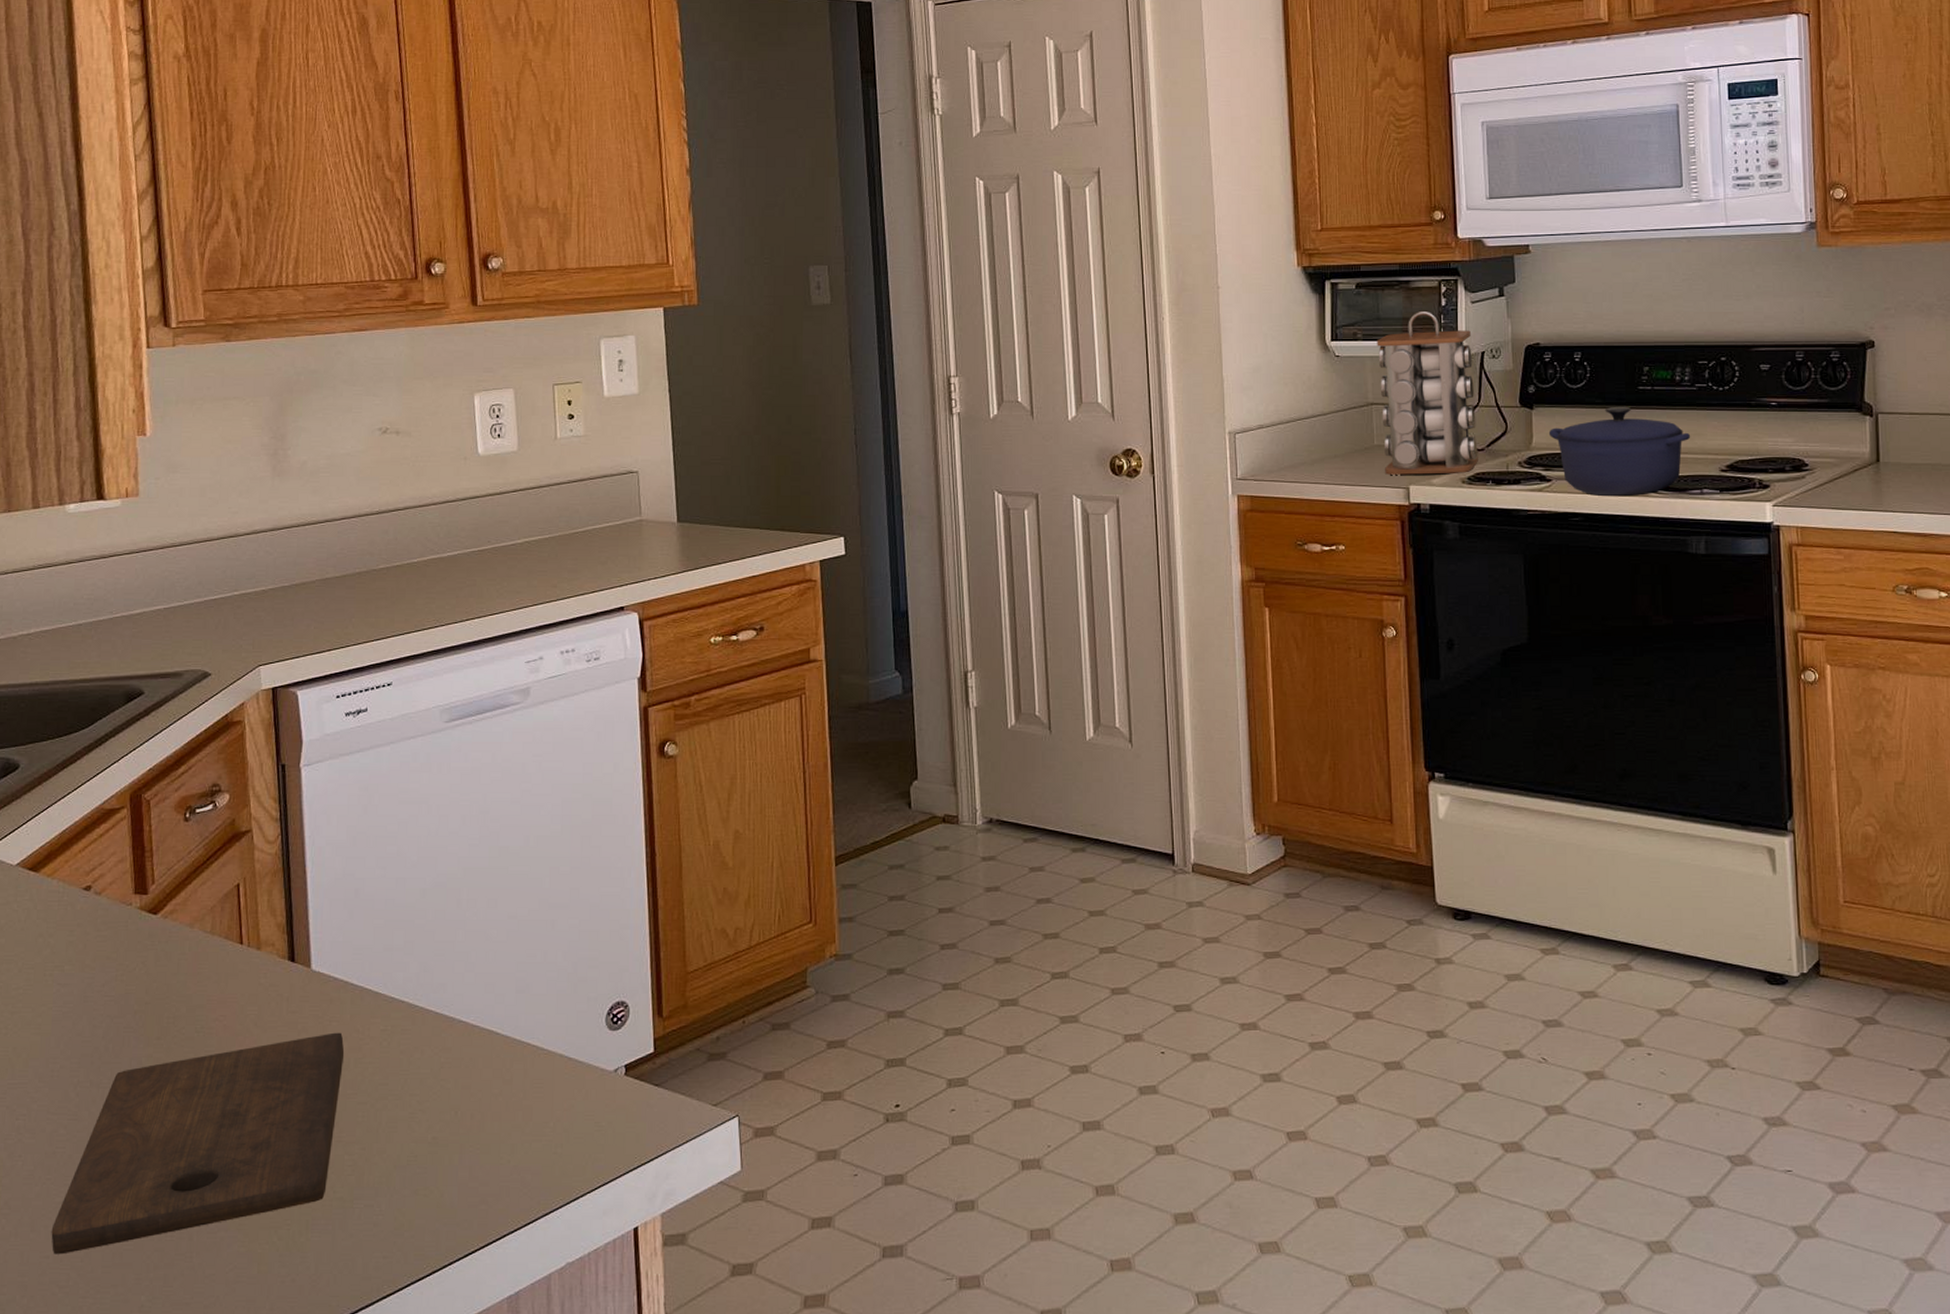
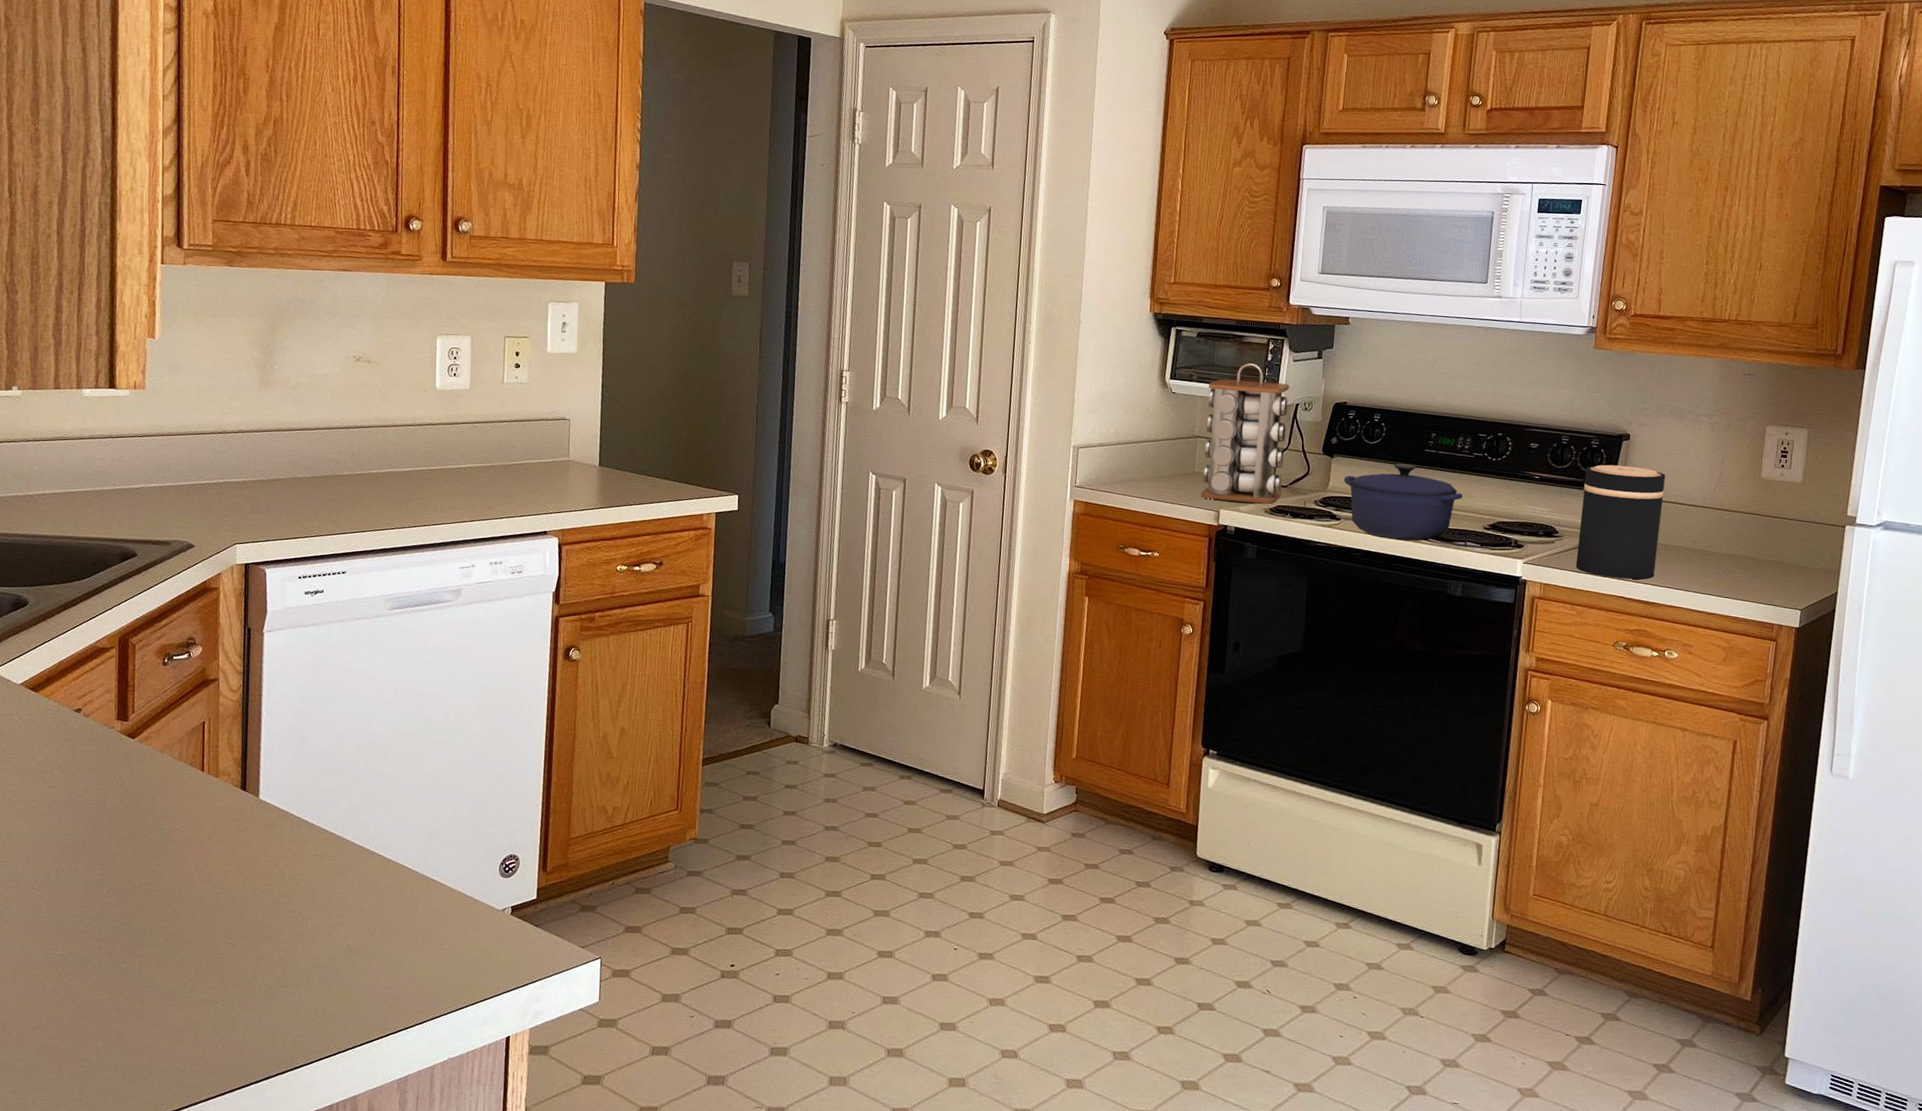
cutting board: present [51,1032,345,1255] -> none [28,851,281,1003]
cylinder: none [1829,377,1928,511] -> present [1575,464,1666,580]

